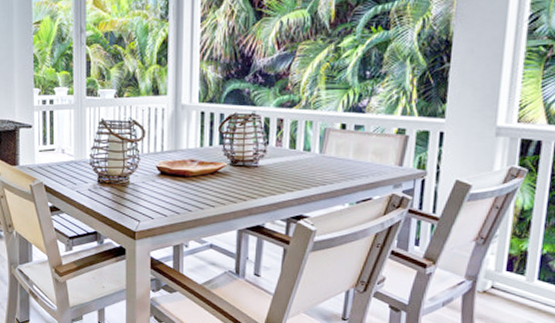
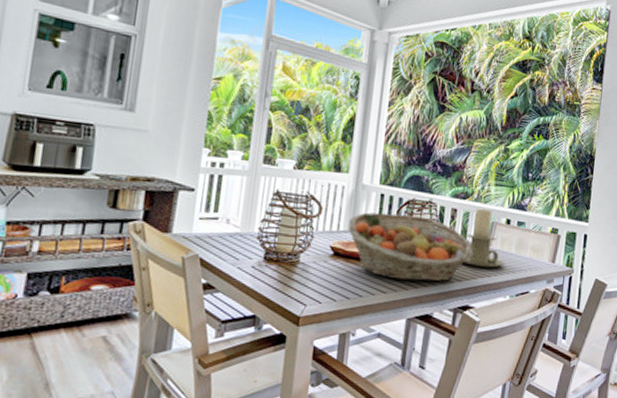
fruit basket: none [171,130,305,194] -> present [348,212,474,281]
candle holder: none [293,115,343,176] -> present [462,208,506,268]

